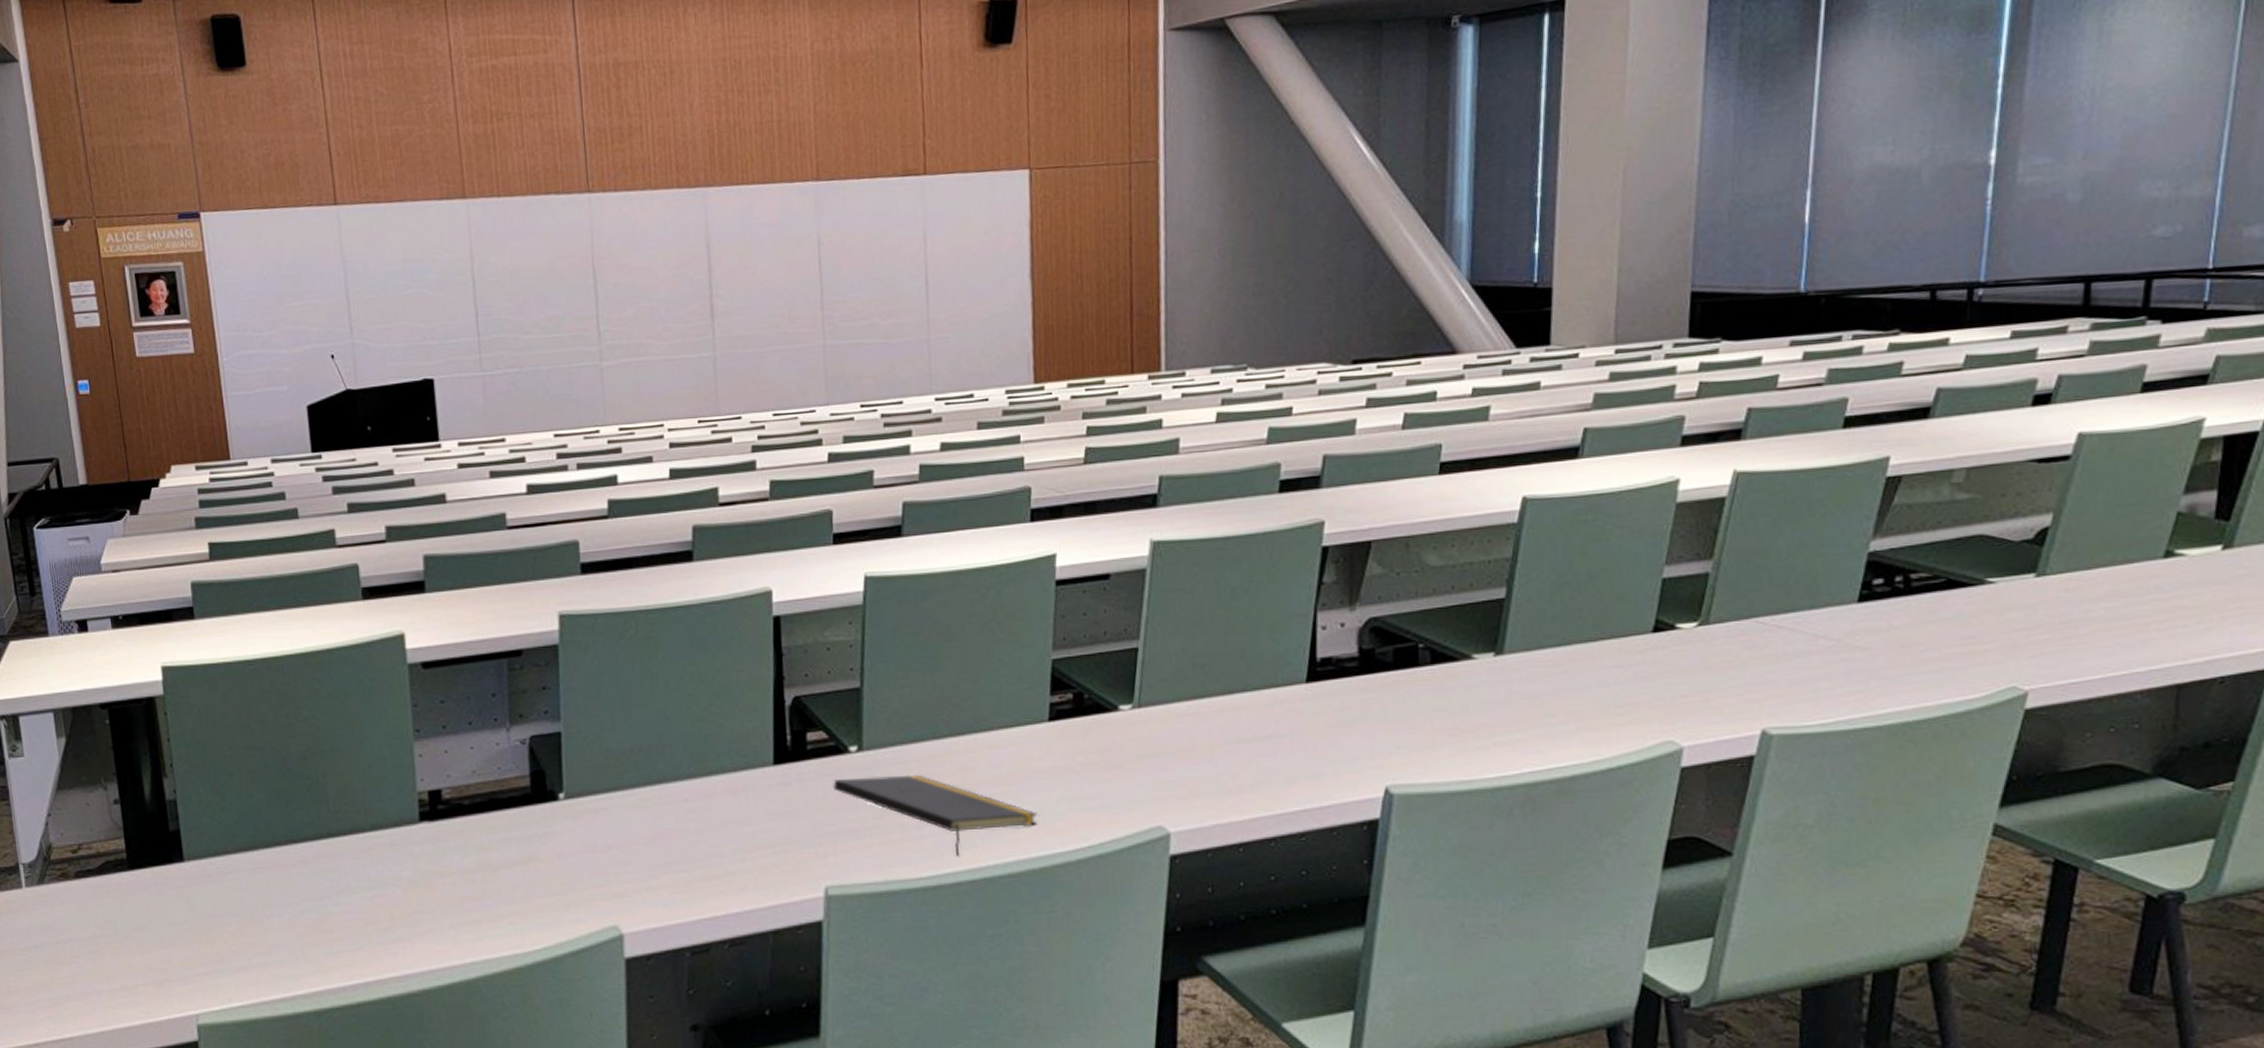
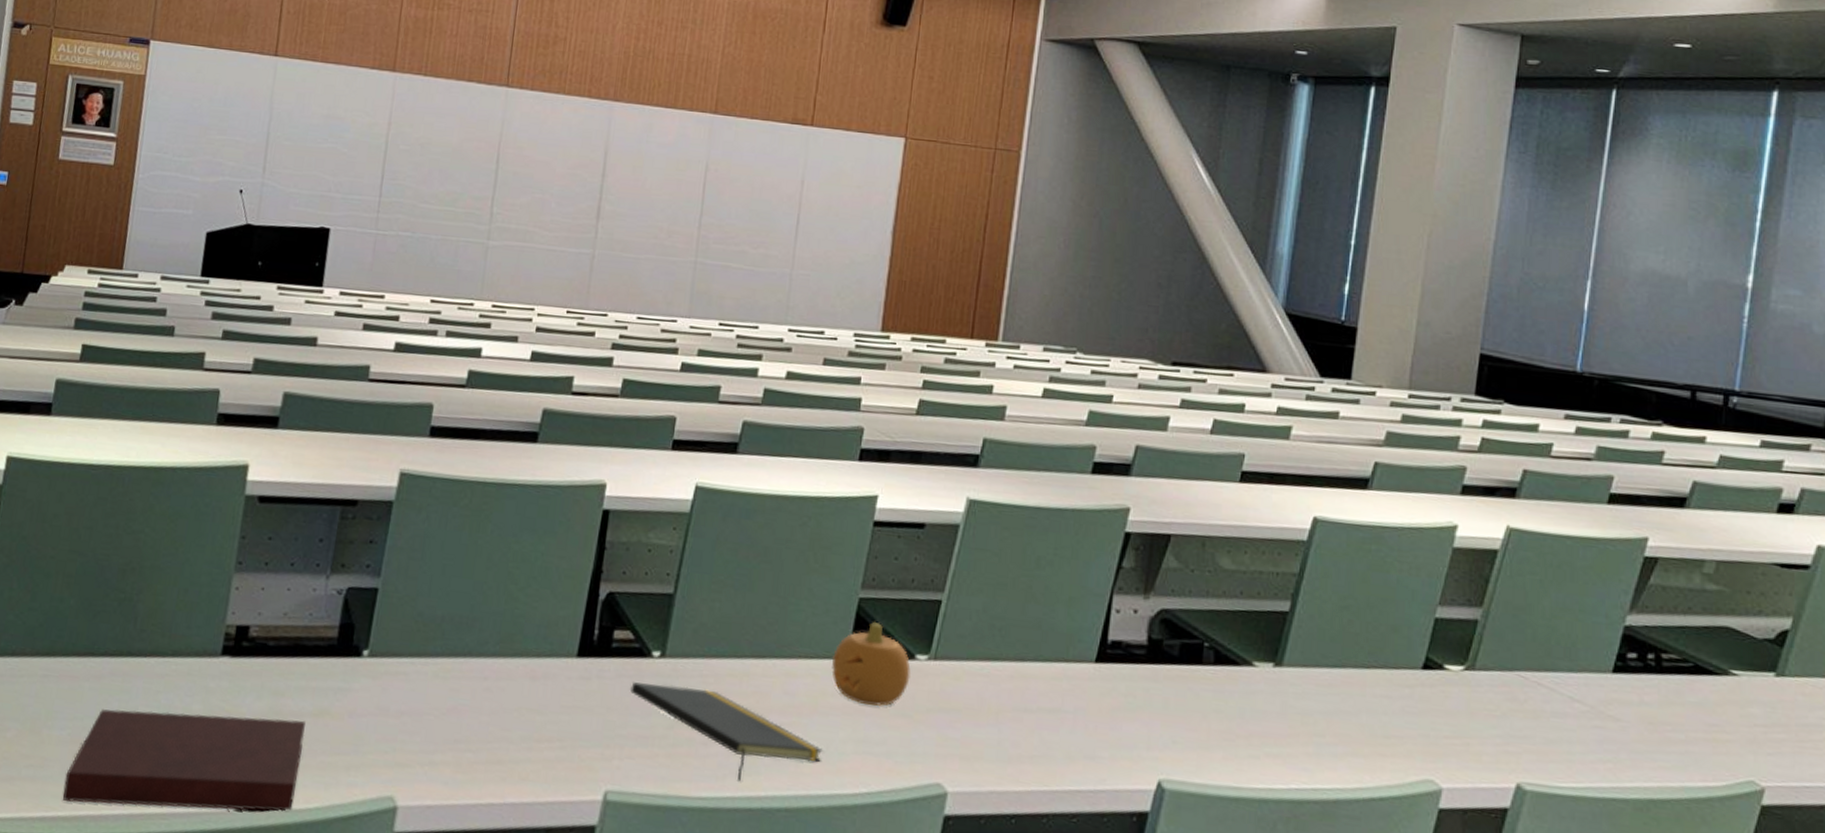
notebook: none [295,869,521,981] -> present [62,709,306,813]
fruit: none [1034,680,1116,764] -> present [832,621,911,706]

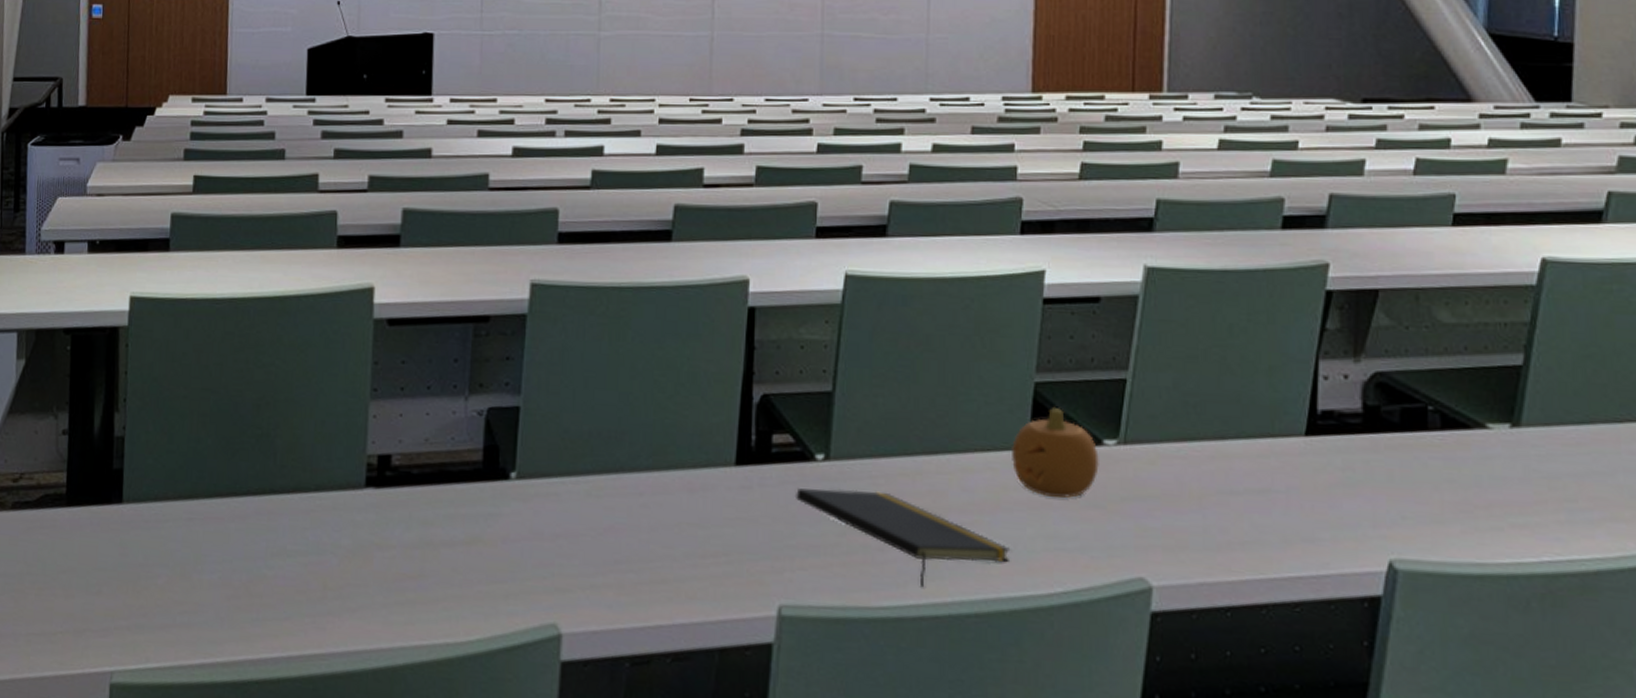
notebook: present [62,709,306,813] -> none [219,548,459,648]

